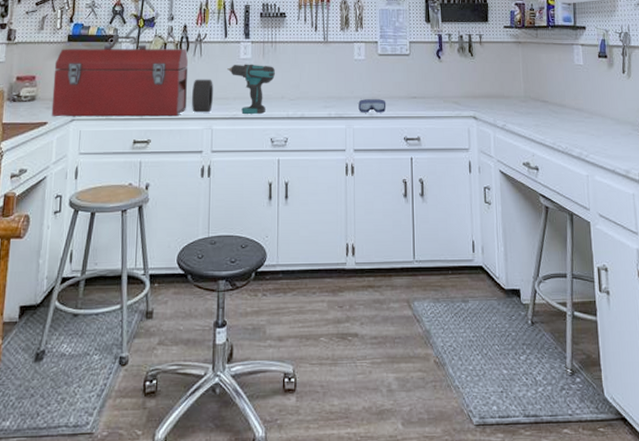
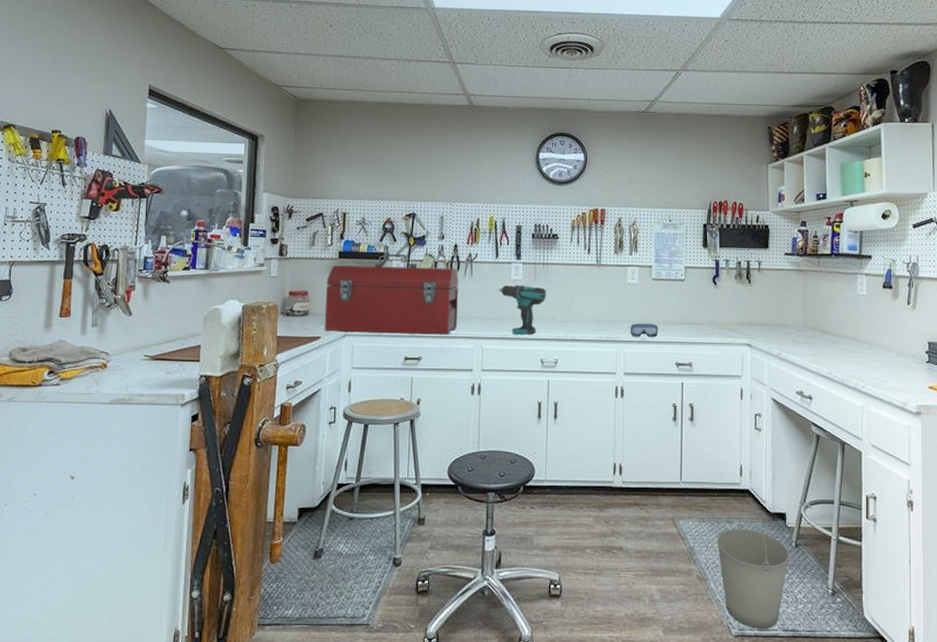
duct tape: present [192,79,213,113] -> none [462,298,484,332]
bucket: none [453,278,526,416] -> present [717,501,790,629]

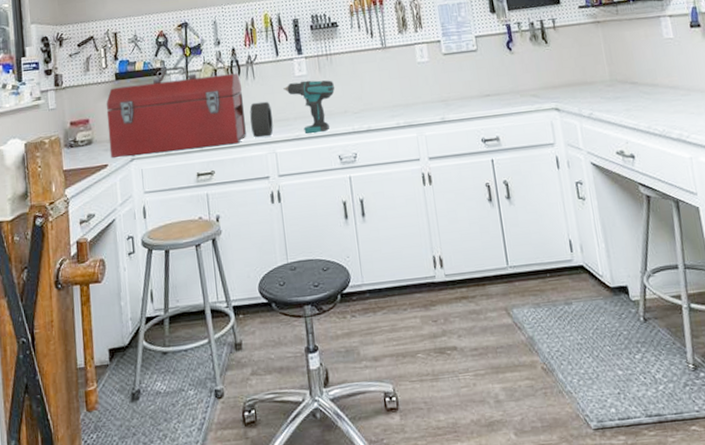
duct tape: none [462,298,484,332] -> present [249,101,274,138]
goggles: present [629,322,659,338] -> none [426,101,459,119]
bucket: present [717,501,790,629] -> none [557,277,640,418]

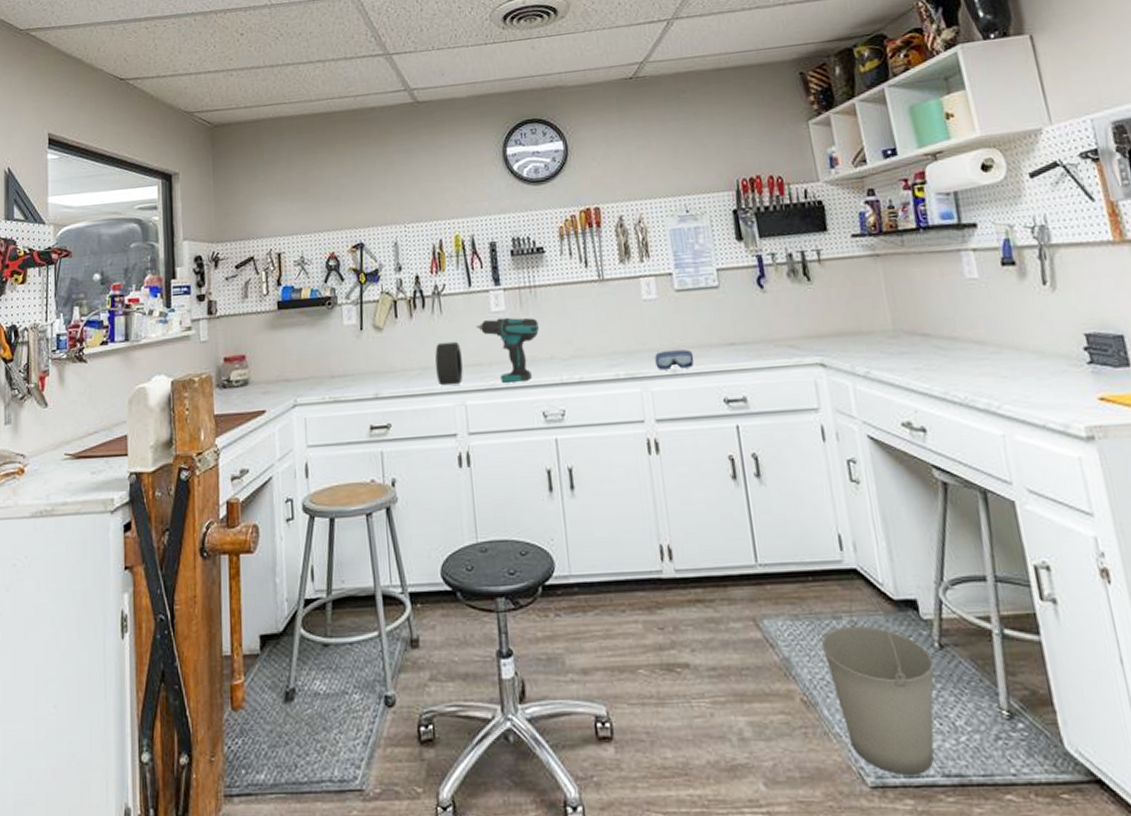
toolbox: present [106,66,246,158] -> none [265,295,430,402]
goggles: none [426,101,459,119] -> present [653,349,695,370]
bucket: none [557,277,640,418] -> present [822,585,934,775]

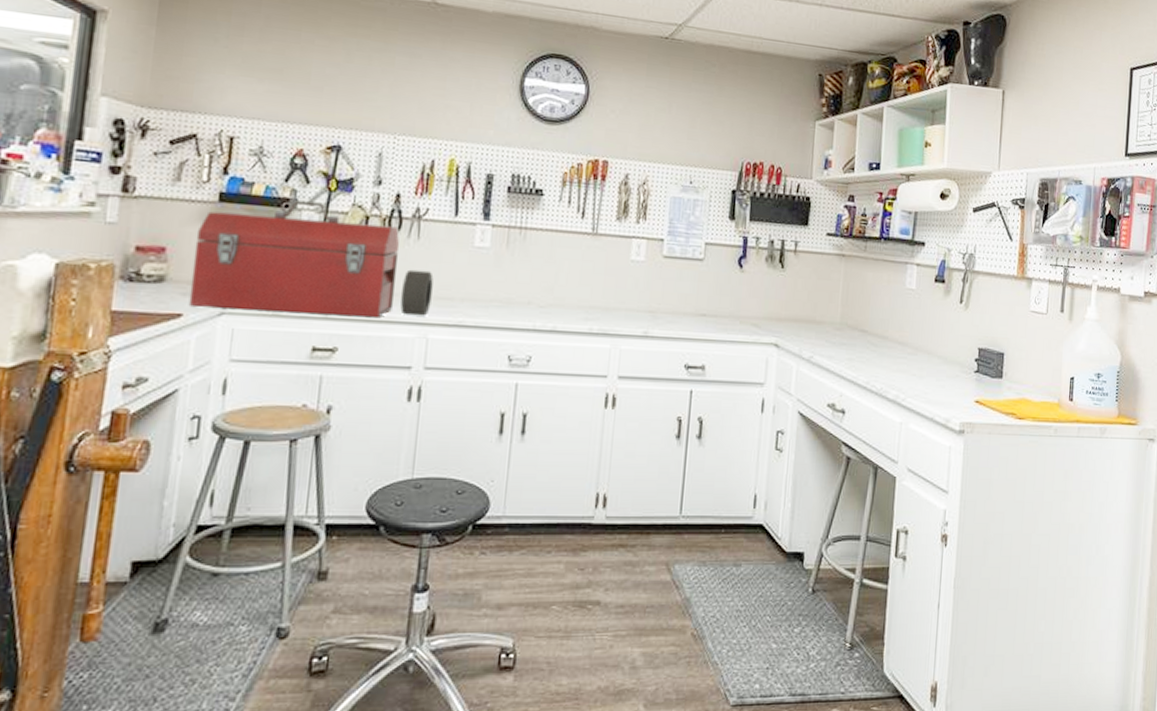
toolbox: none [265,295,430,402] -> present [188,200,400,318]
power drill: present [476,317,539,383] -> none [455,254,522,324]
goggles: present [653,349,695,370] -> none [629,311,667,332]
bucket: present [822,585,934,775] -> none [719,538,805,695]

